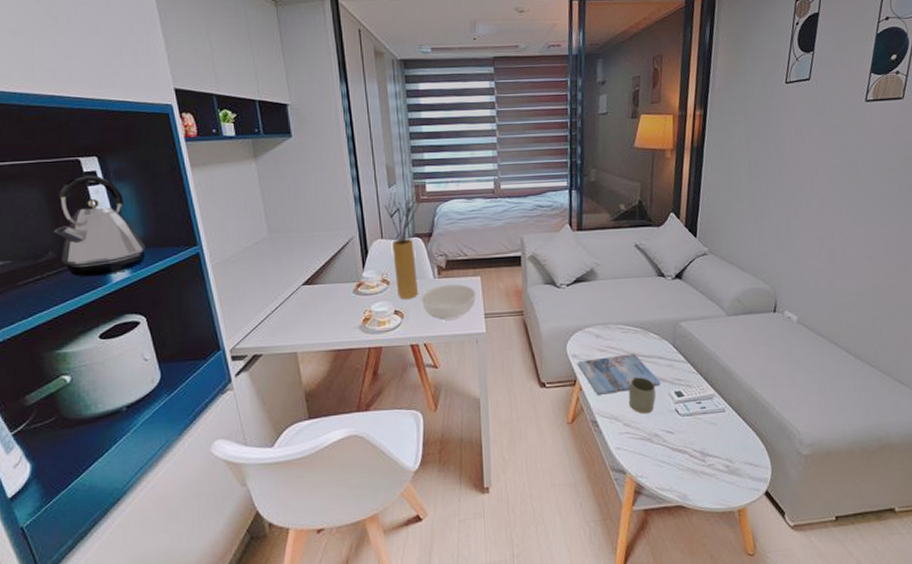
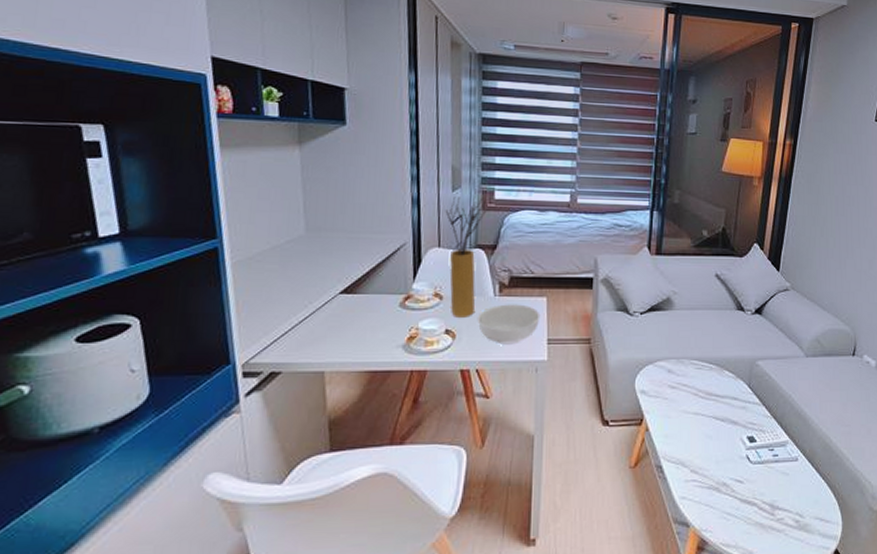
kettle: present [54,175,147,277] -> none [34,145,153,266]
magazine: present [577,353,661,395] -> none [645,392,733,437]
mug: present [628,376,657,413] -> none [697,417,728,459]

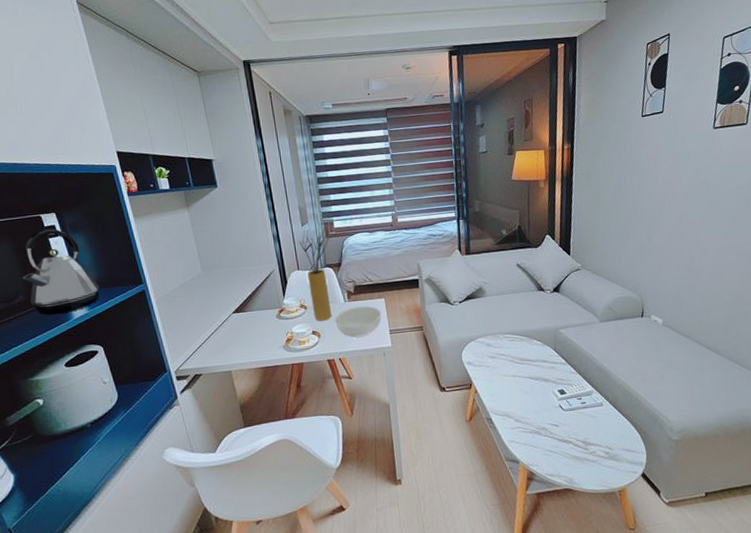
kettle: none [34,145,153,266] -> present [23,229,101,315]

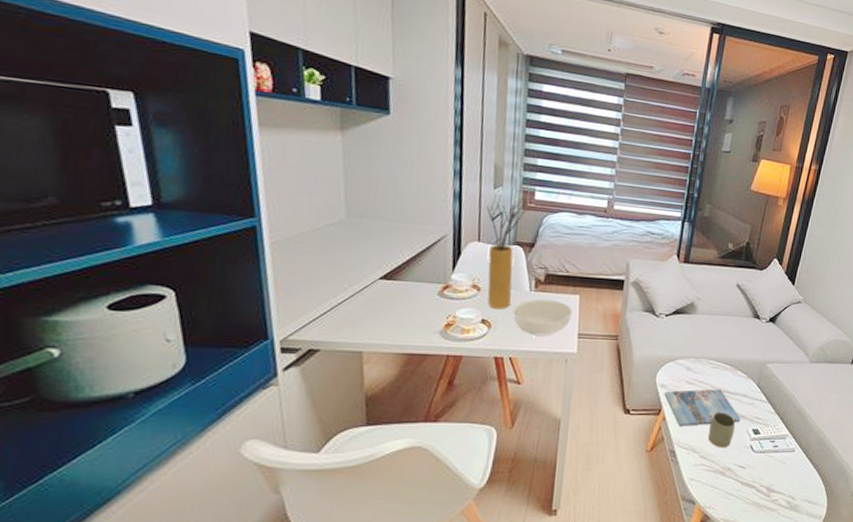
kettle: present [23,229,101,315] -> none [59,111,188,235]
magazine: none [472,358,546,396] -> present [664,389,741,426]
mug: none [517,378,542,410] -> present [708,411,736,447]

